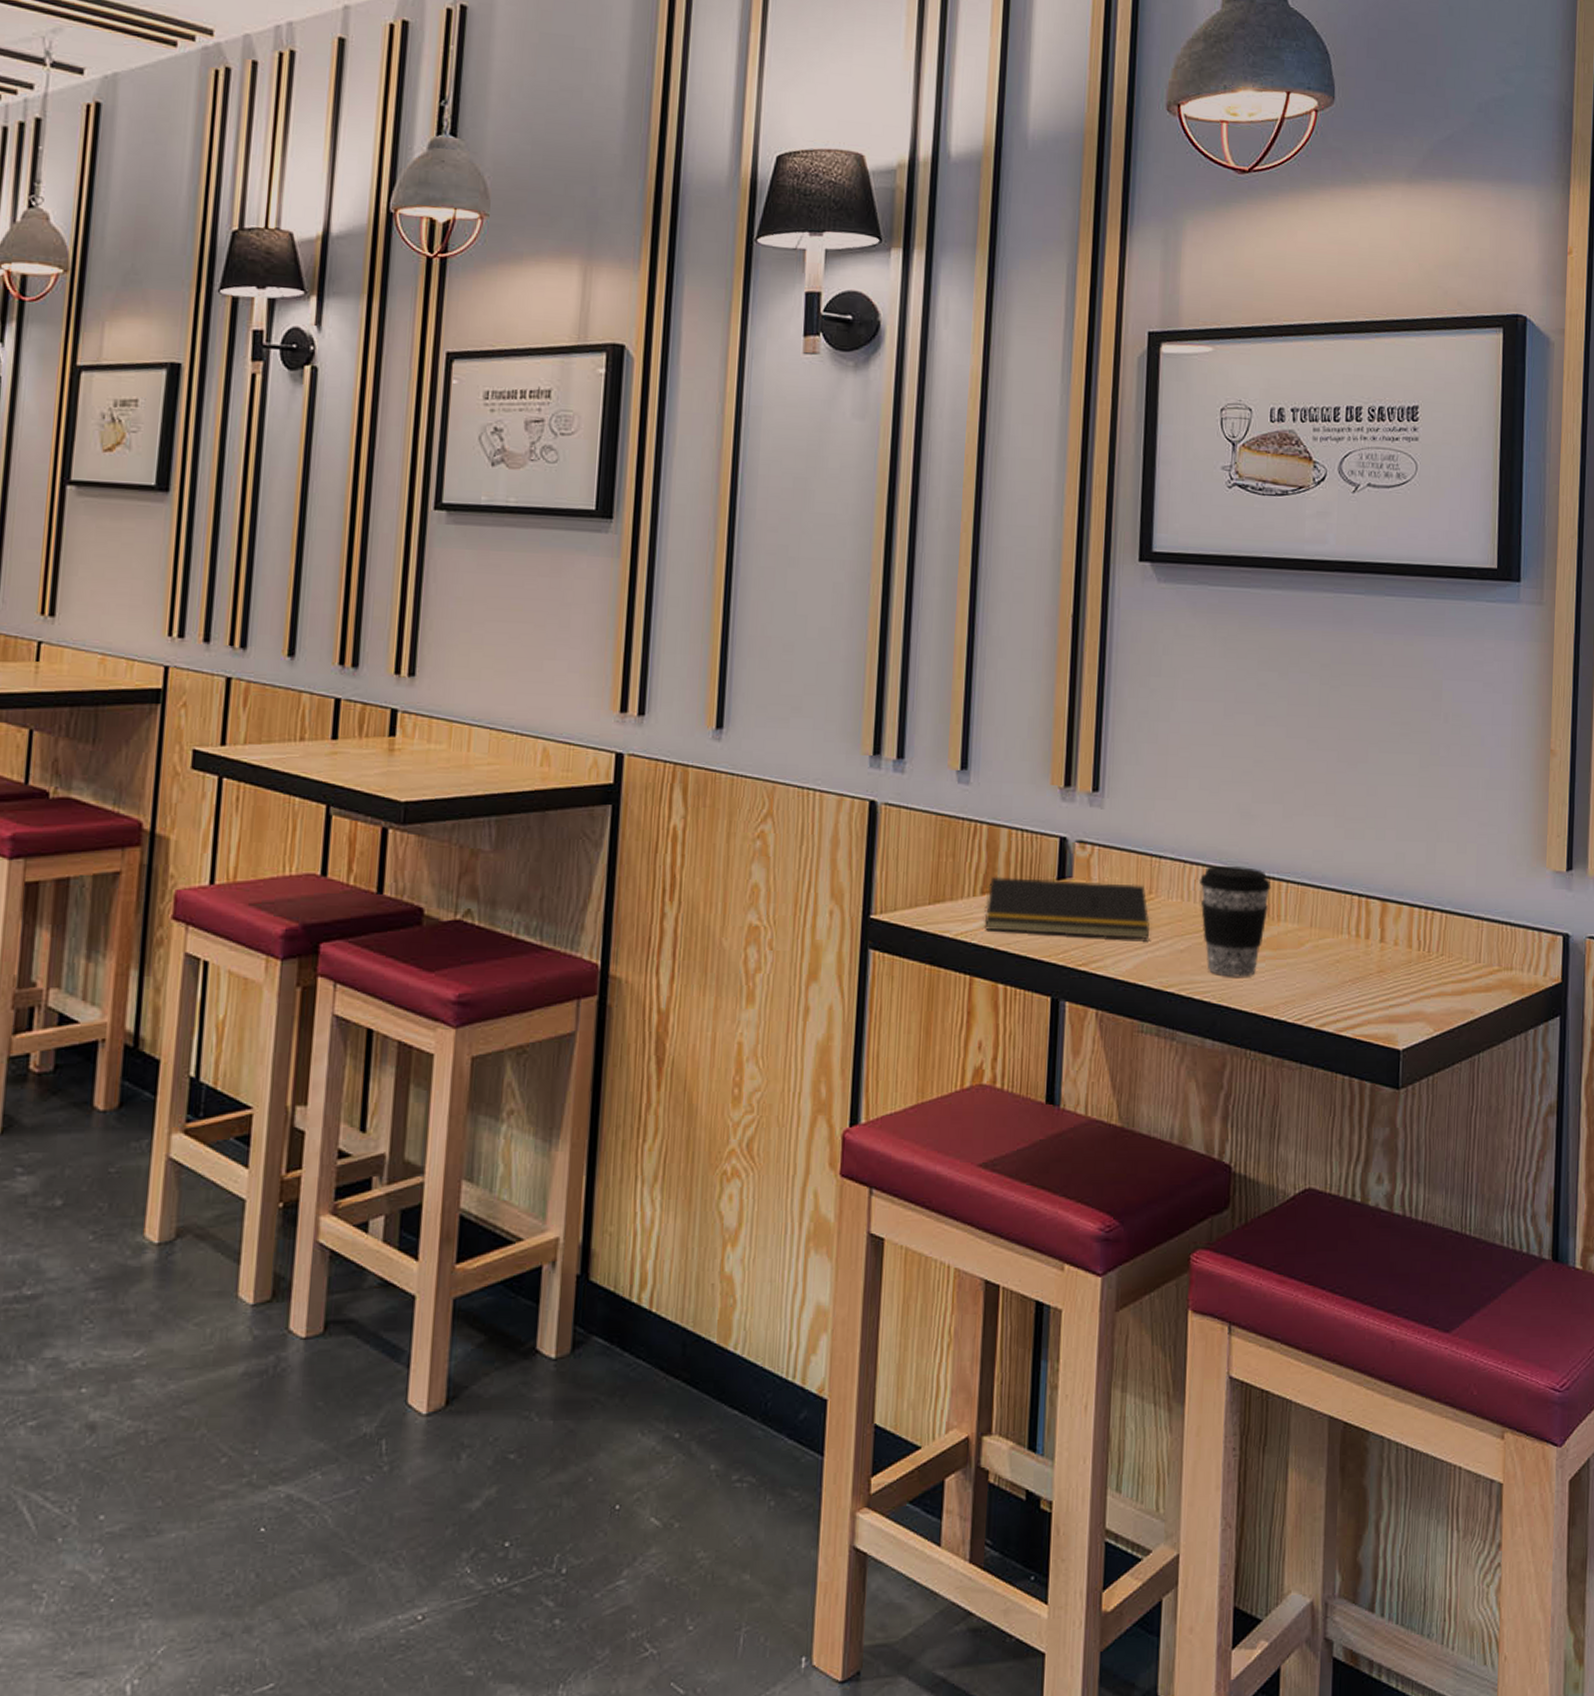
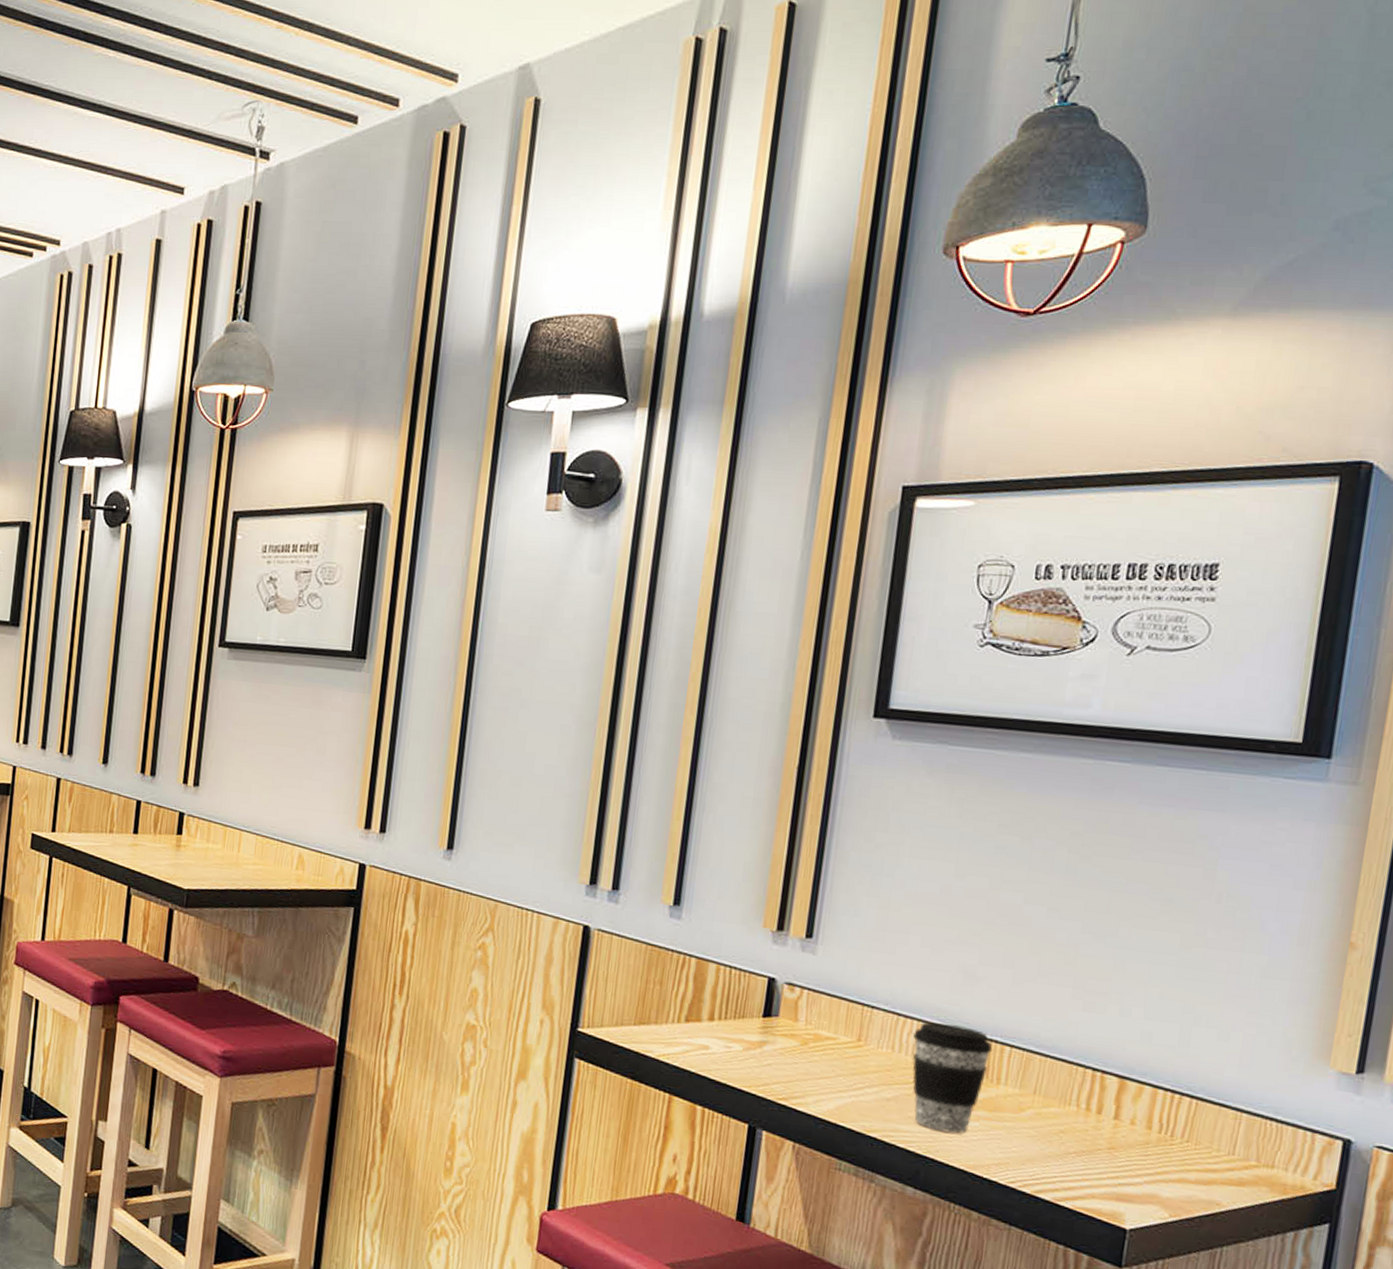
notepad: present [984,876,1149,940] -> none [687,1006,856,1085]

